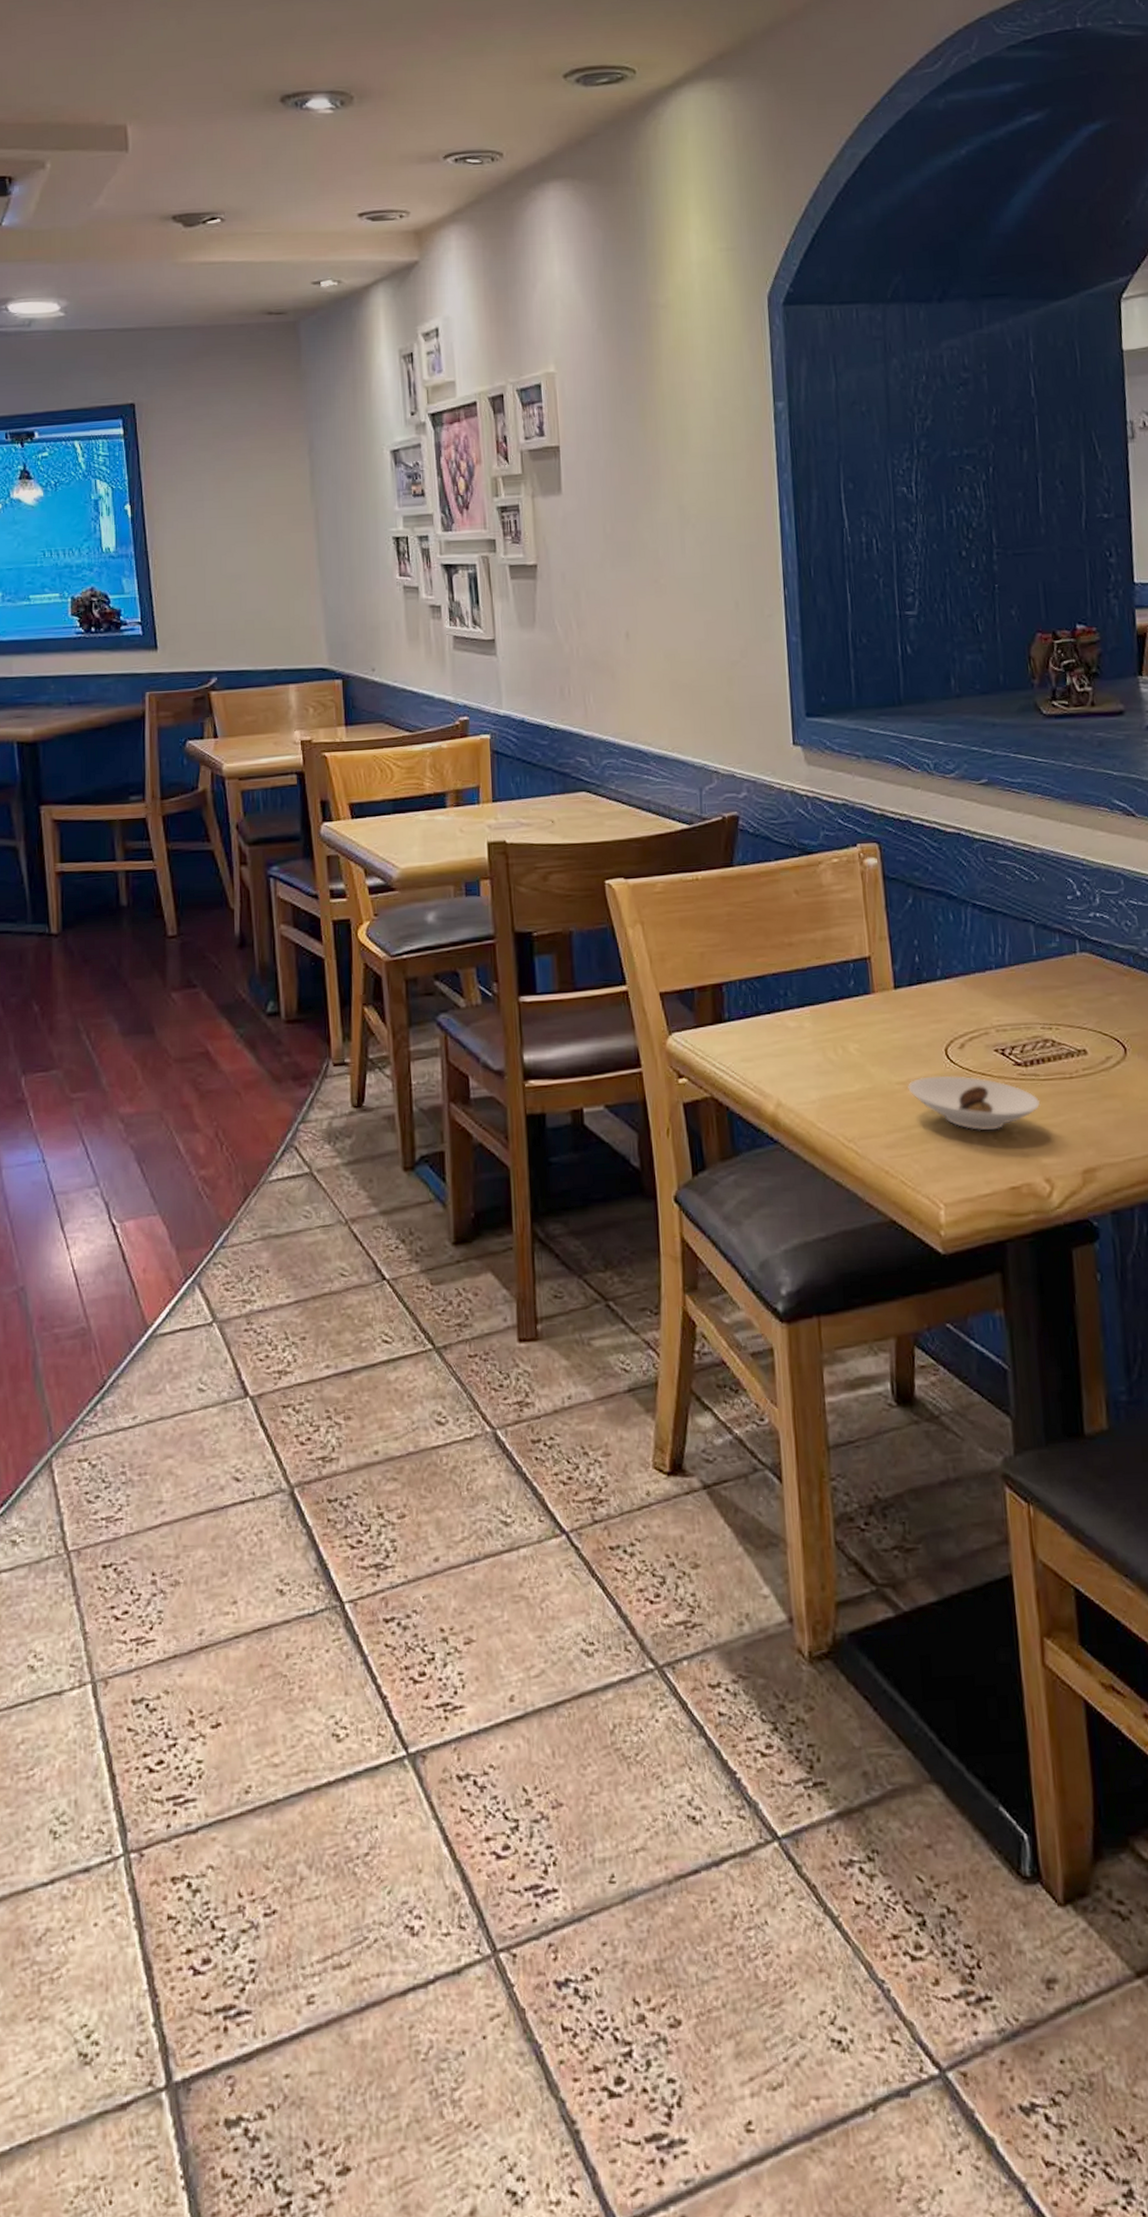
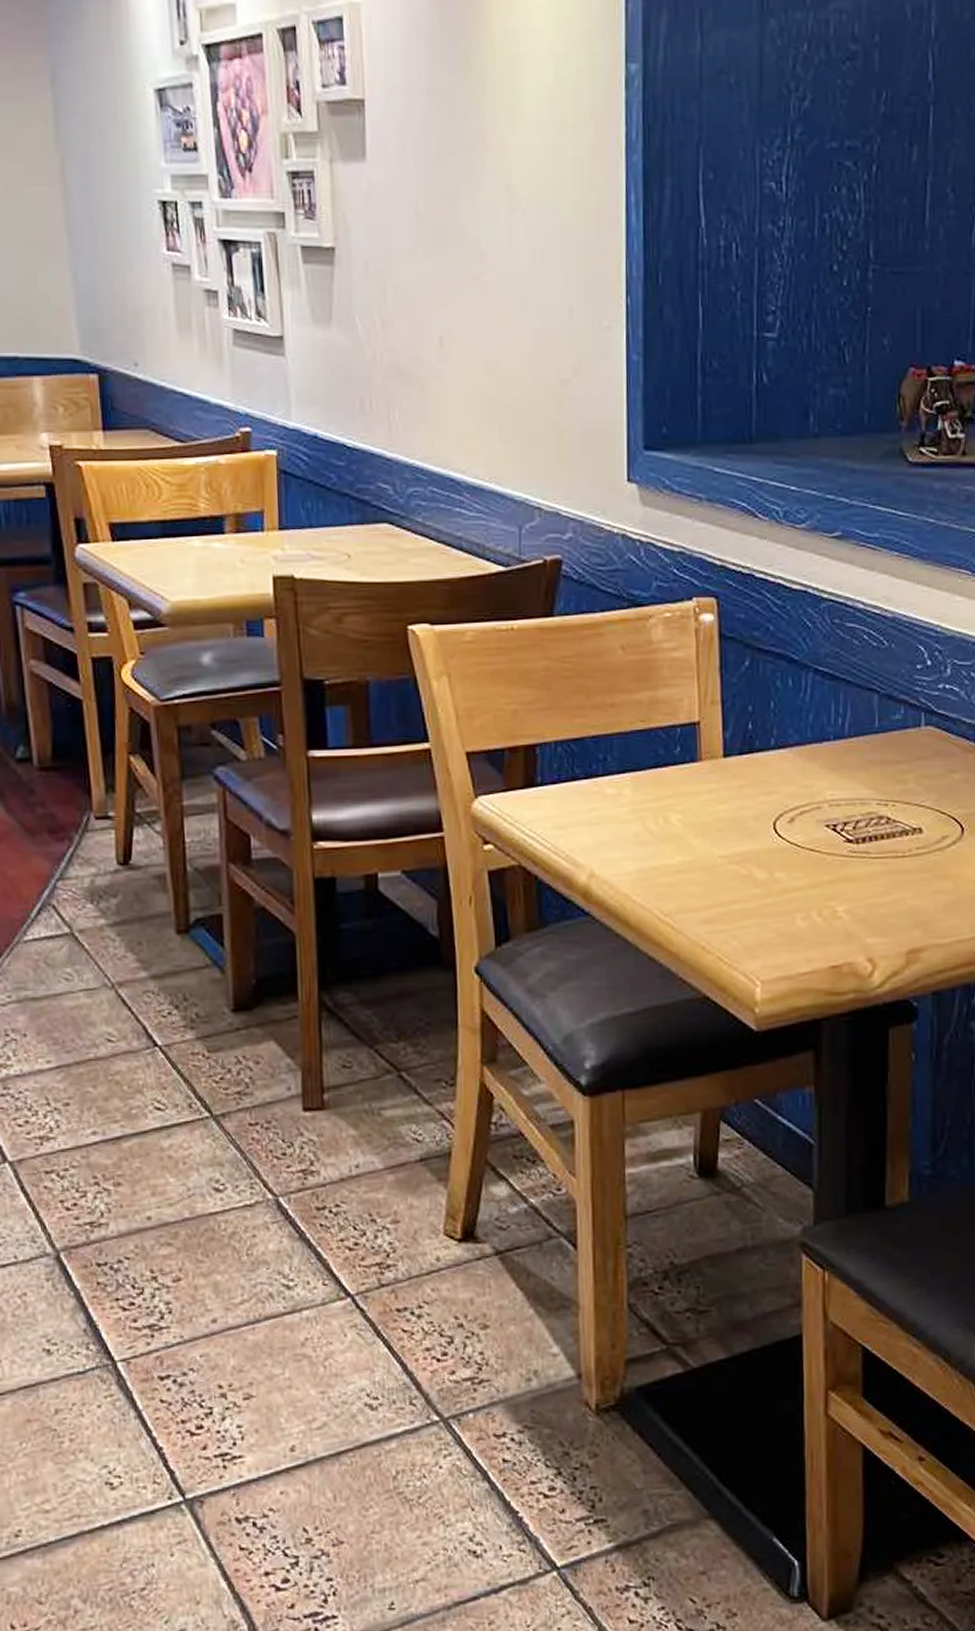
saucer: present [908,1075,1040,1131] -> none [731,850,868,908]

